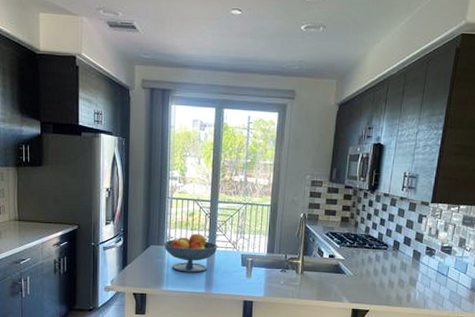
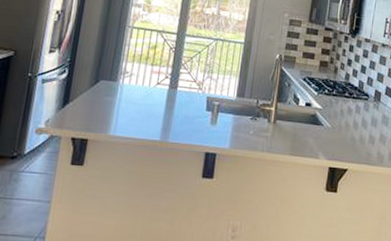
fruit bowl: present [164,233,218,273] -> none [116,69,181,116]

